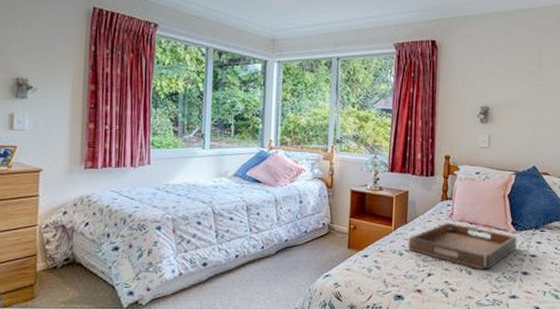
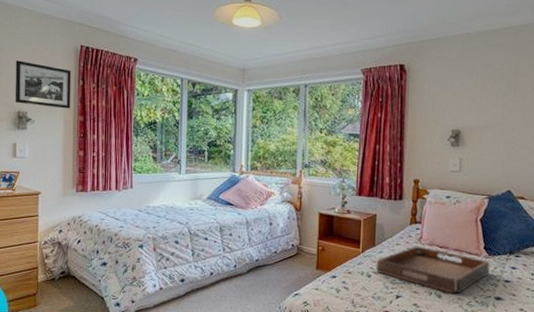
picture frame: none [13,21,82,77] -> present [14,60,72,109]

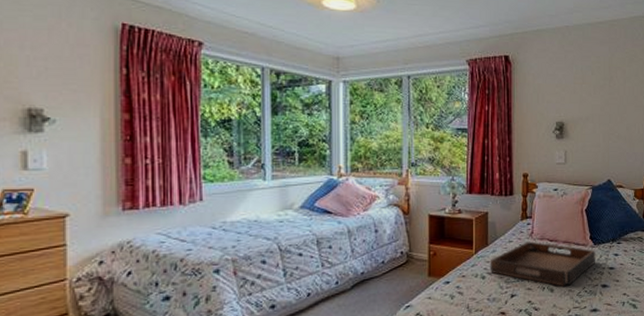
picture frame: present [14,60,72,109] -> none [22,40,110,104]

